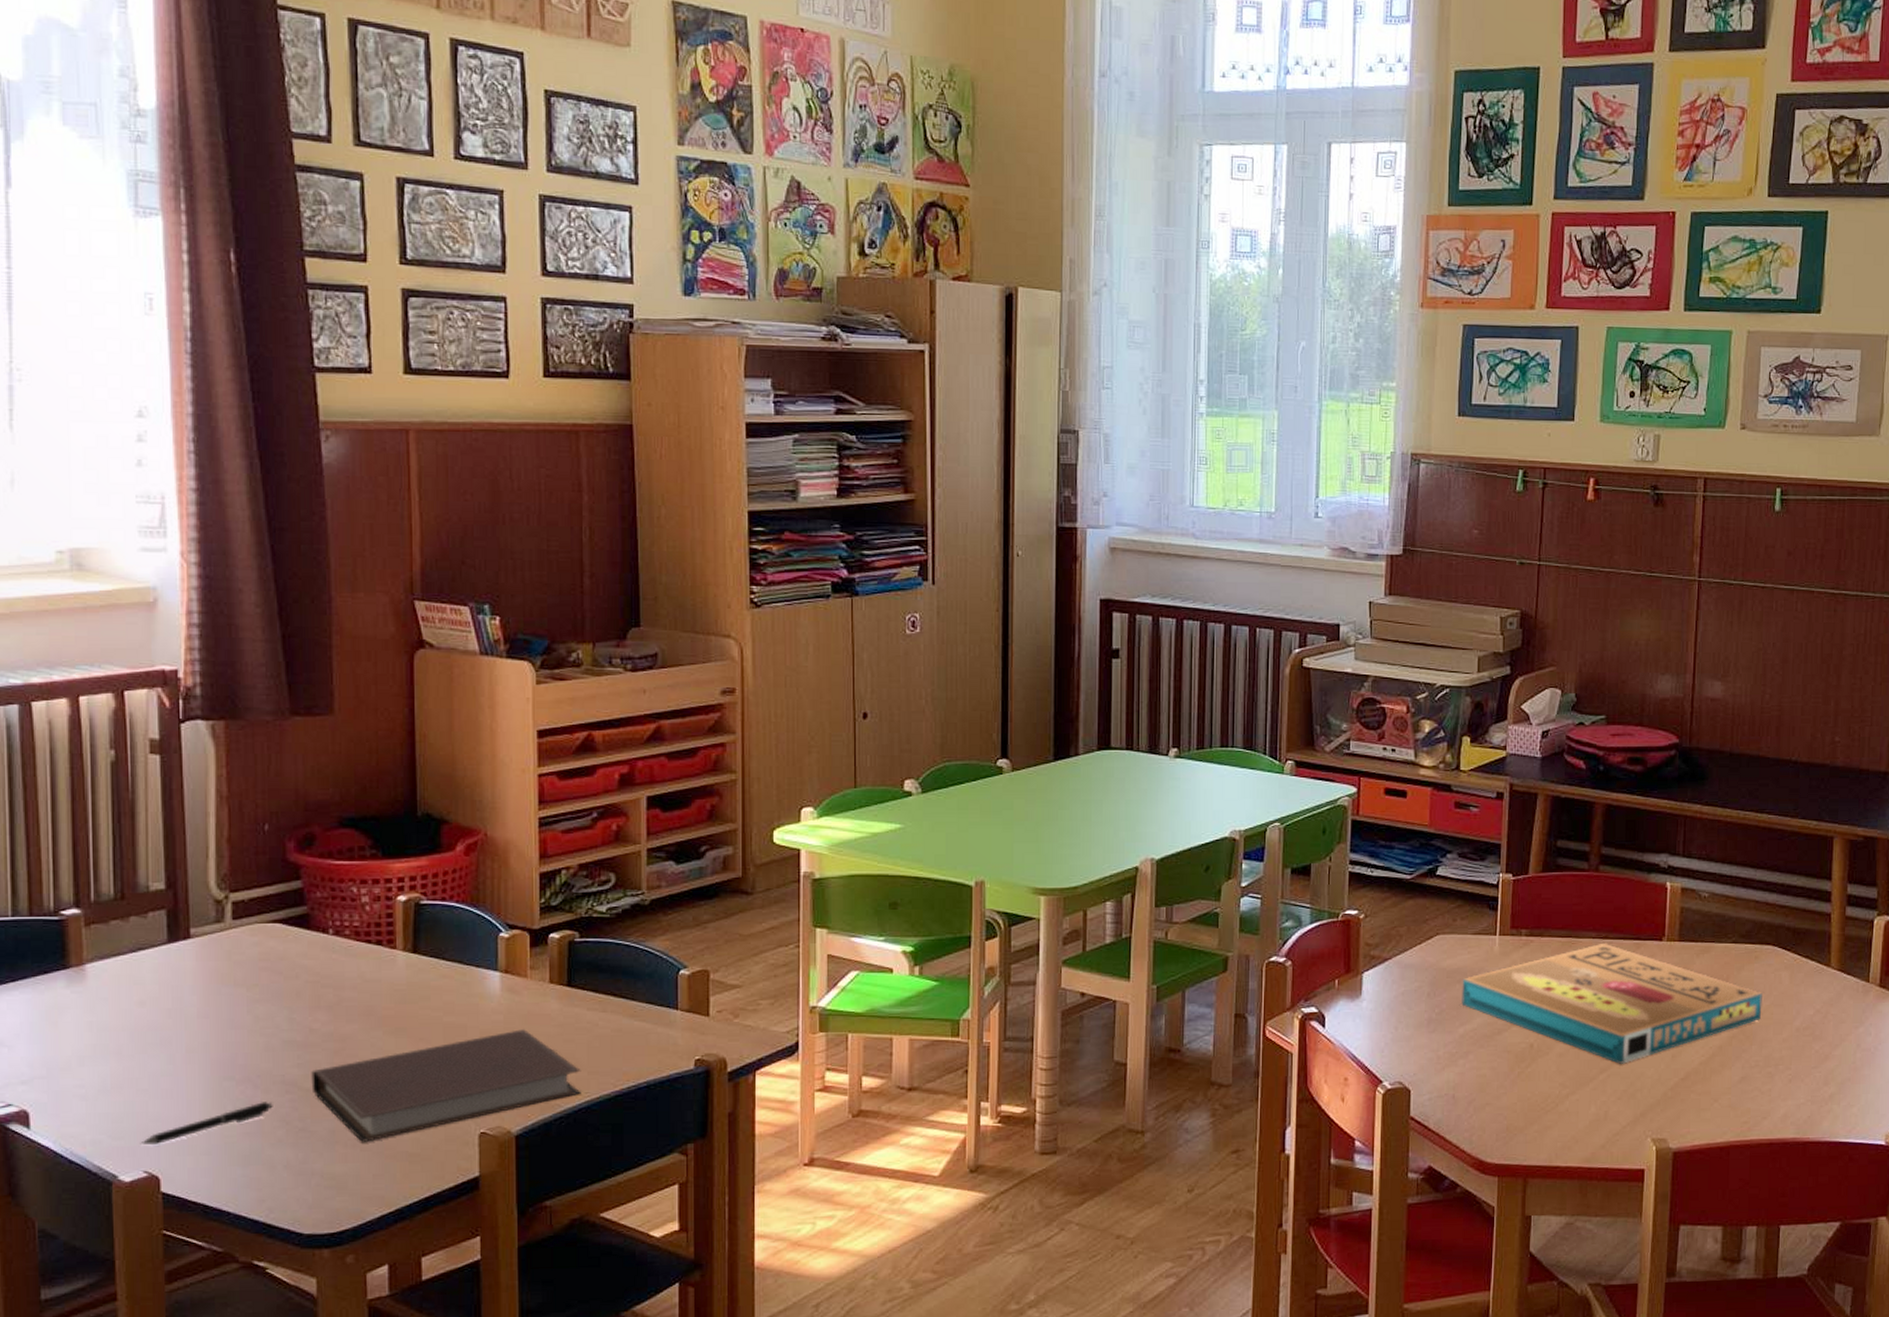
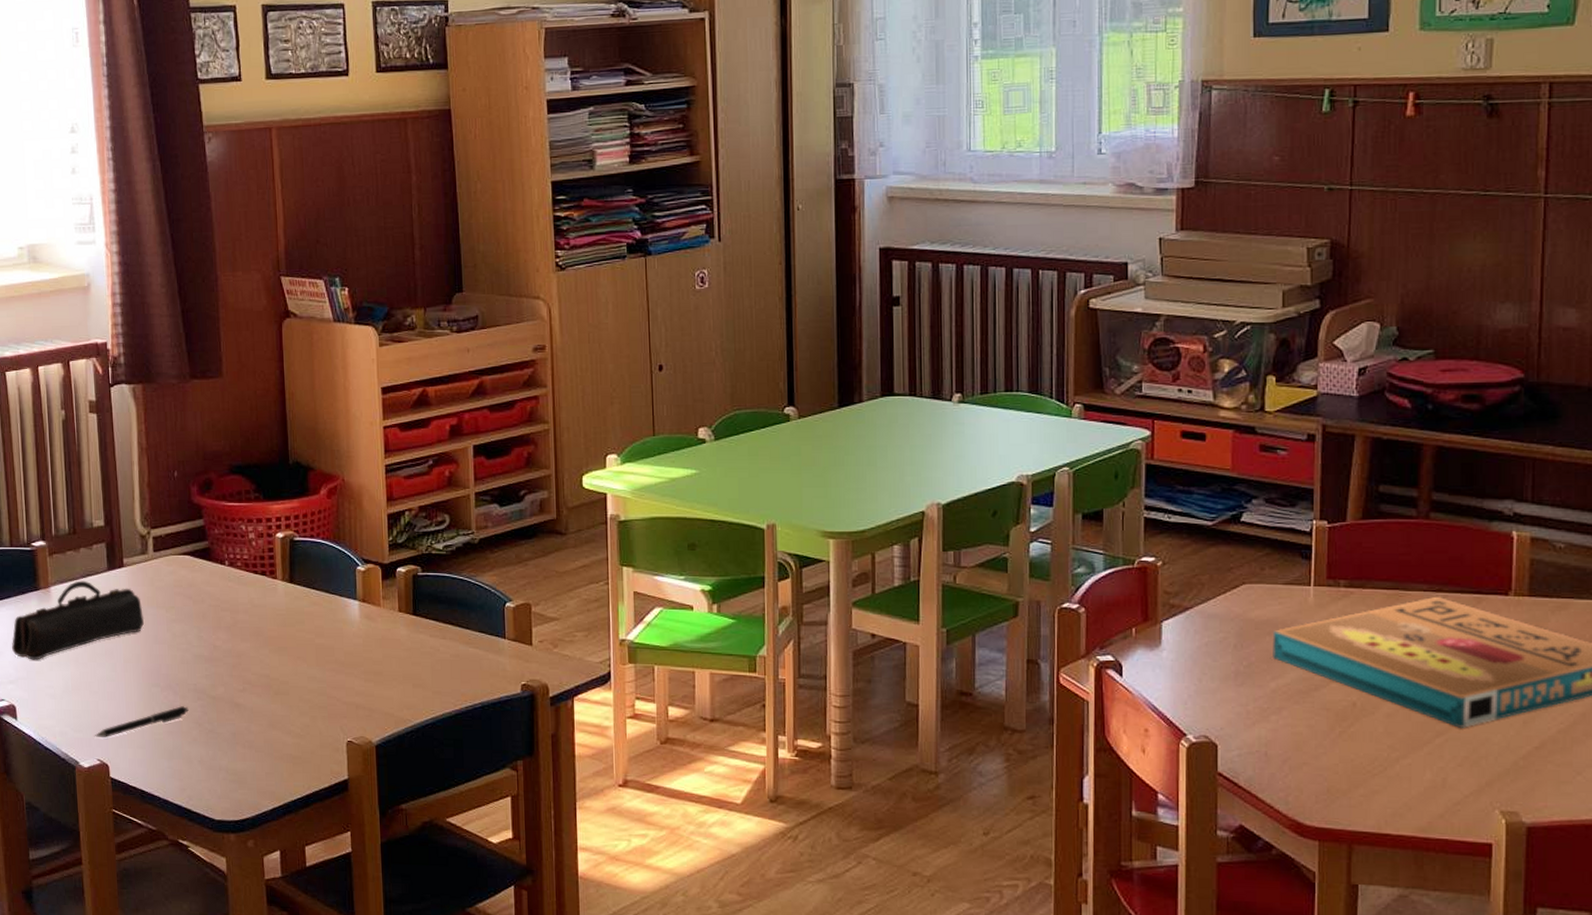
pencil case: none [26,955,217,1054] -> present [12,580,145,660]
notebook: present [311,1029,581,1142] -> none [216,652,428,744]

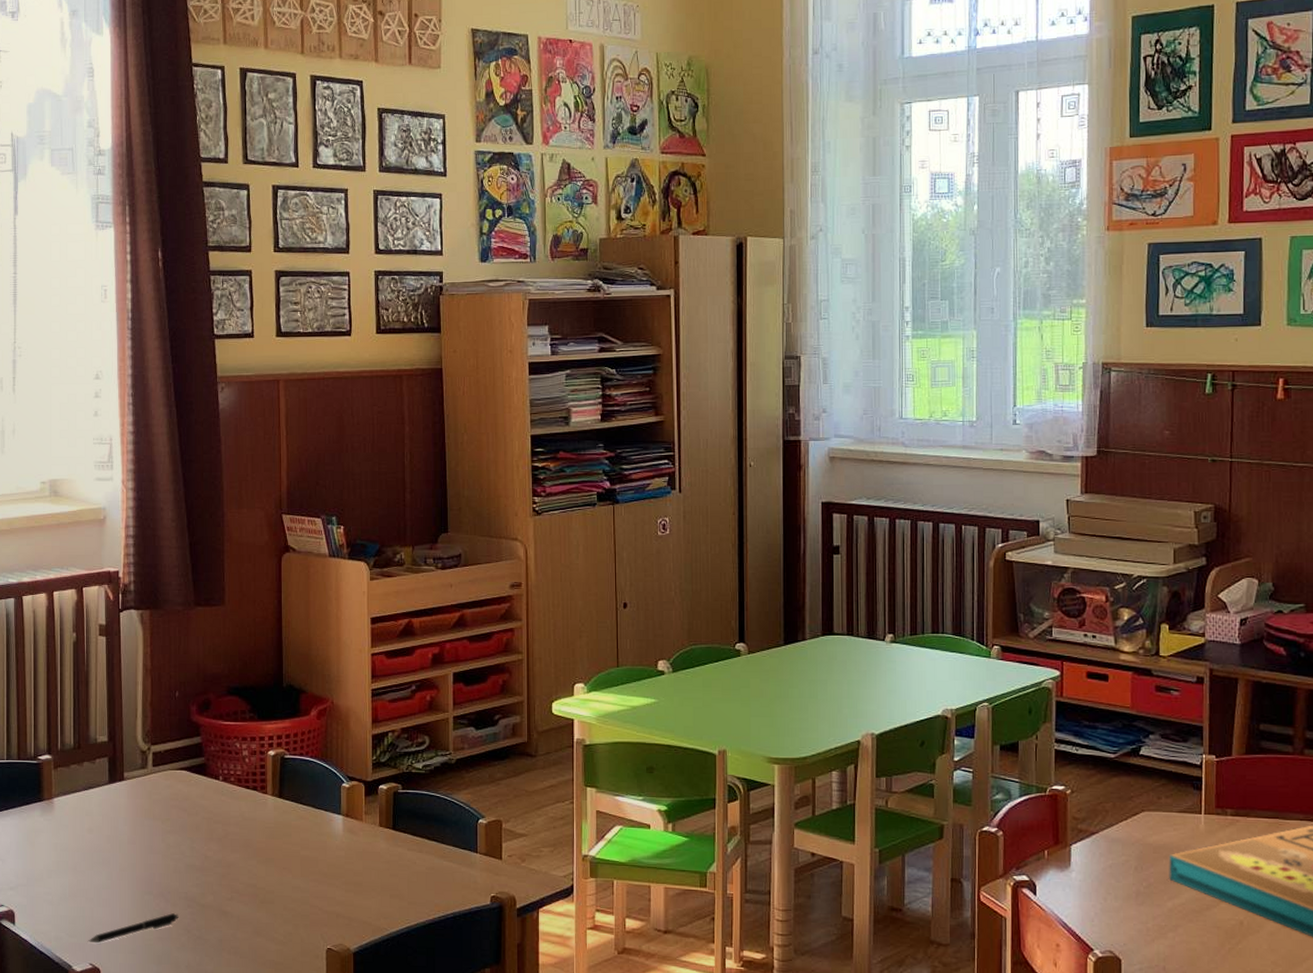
pencil case: present [12,580,145,660] -> none [14,792,141,868]

